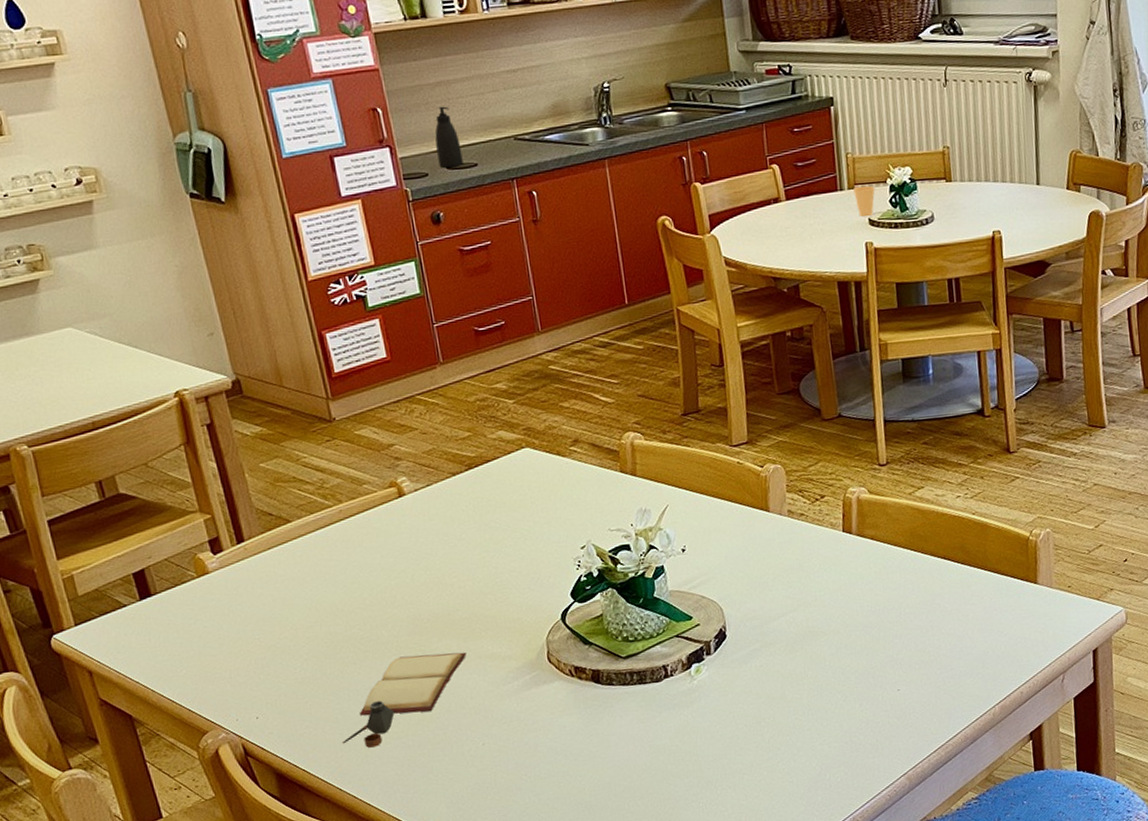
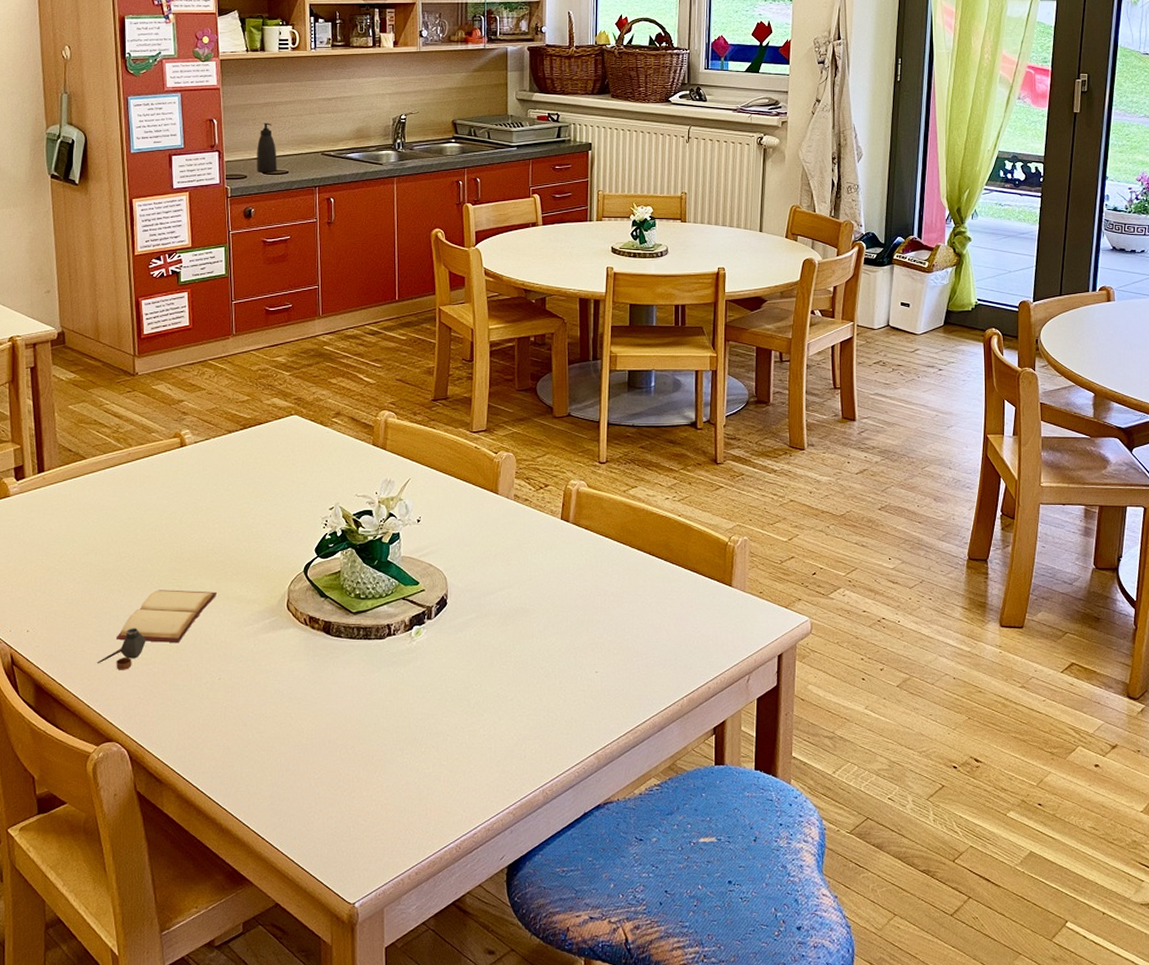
cup: present [853,185,875,217] -> none [601,219,620,246]

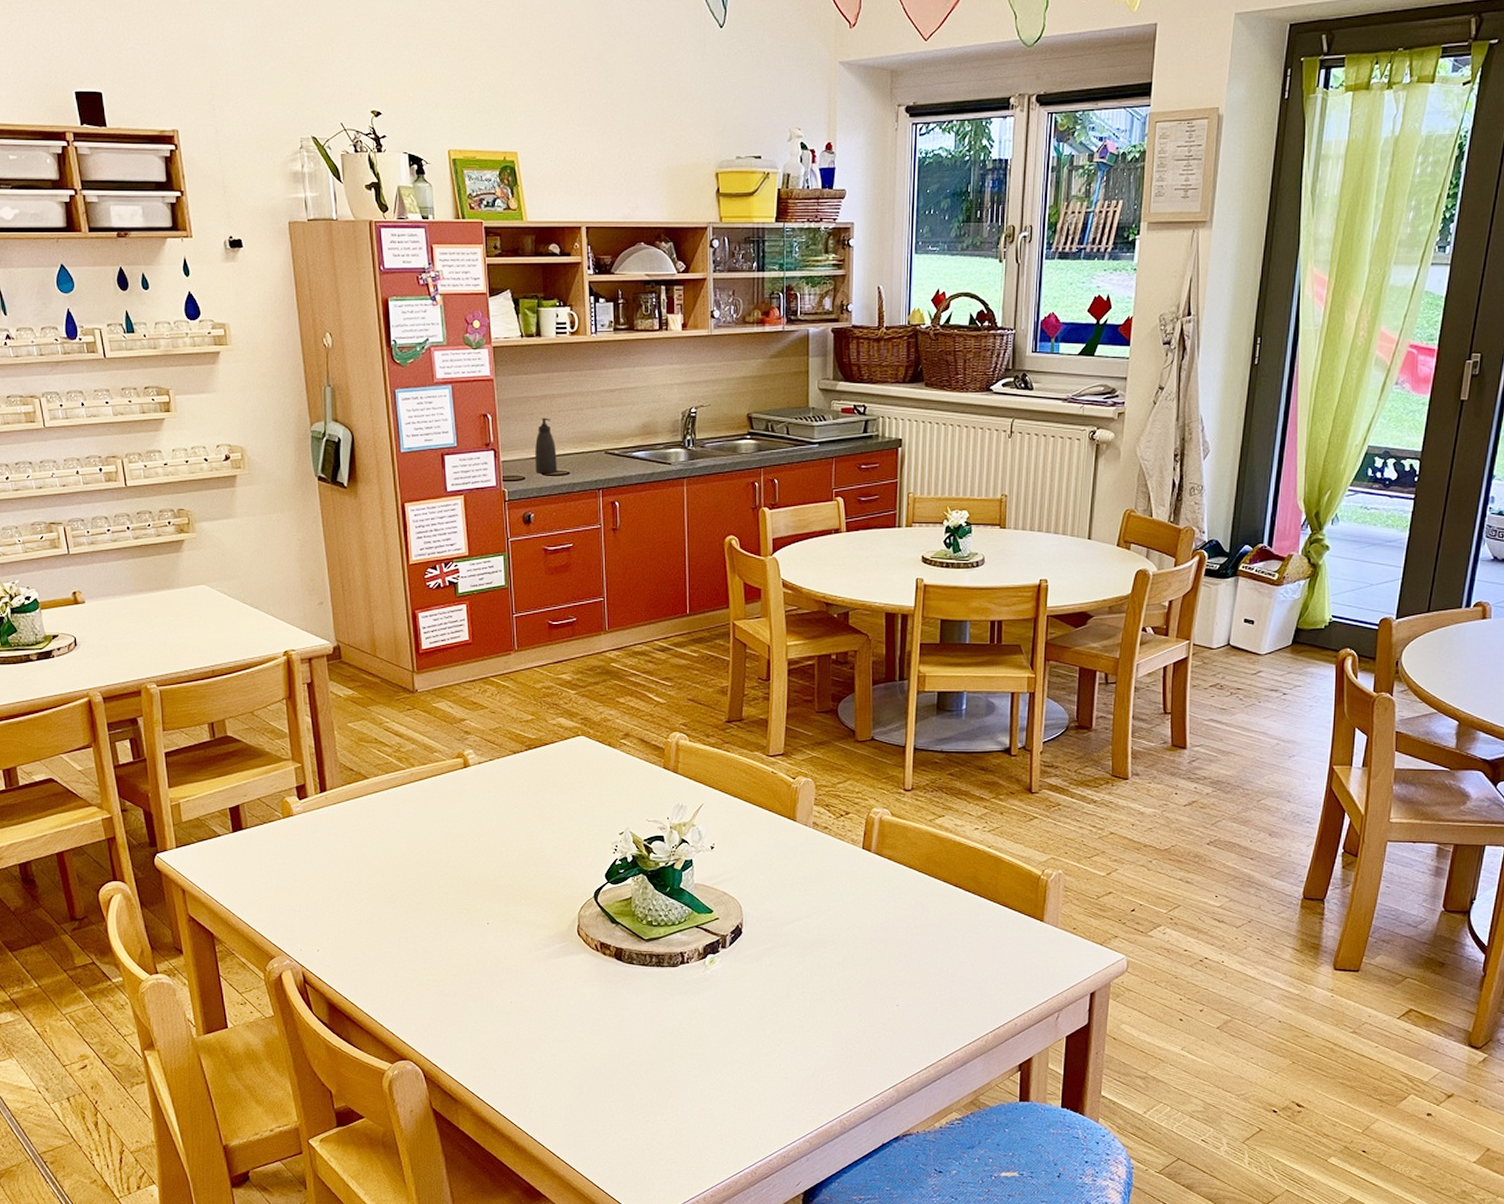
book: present [96,590,218,670] -> none [387,912,507,991]

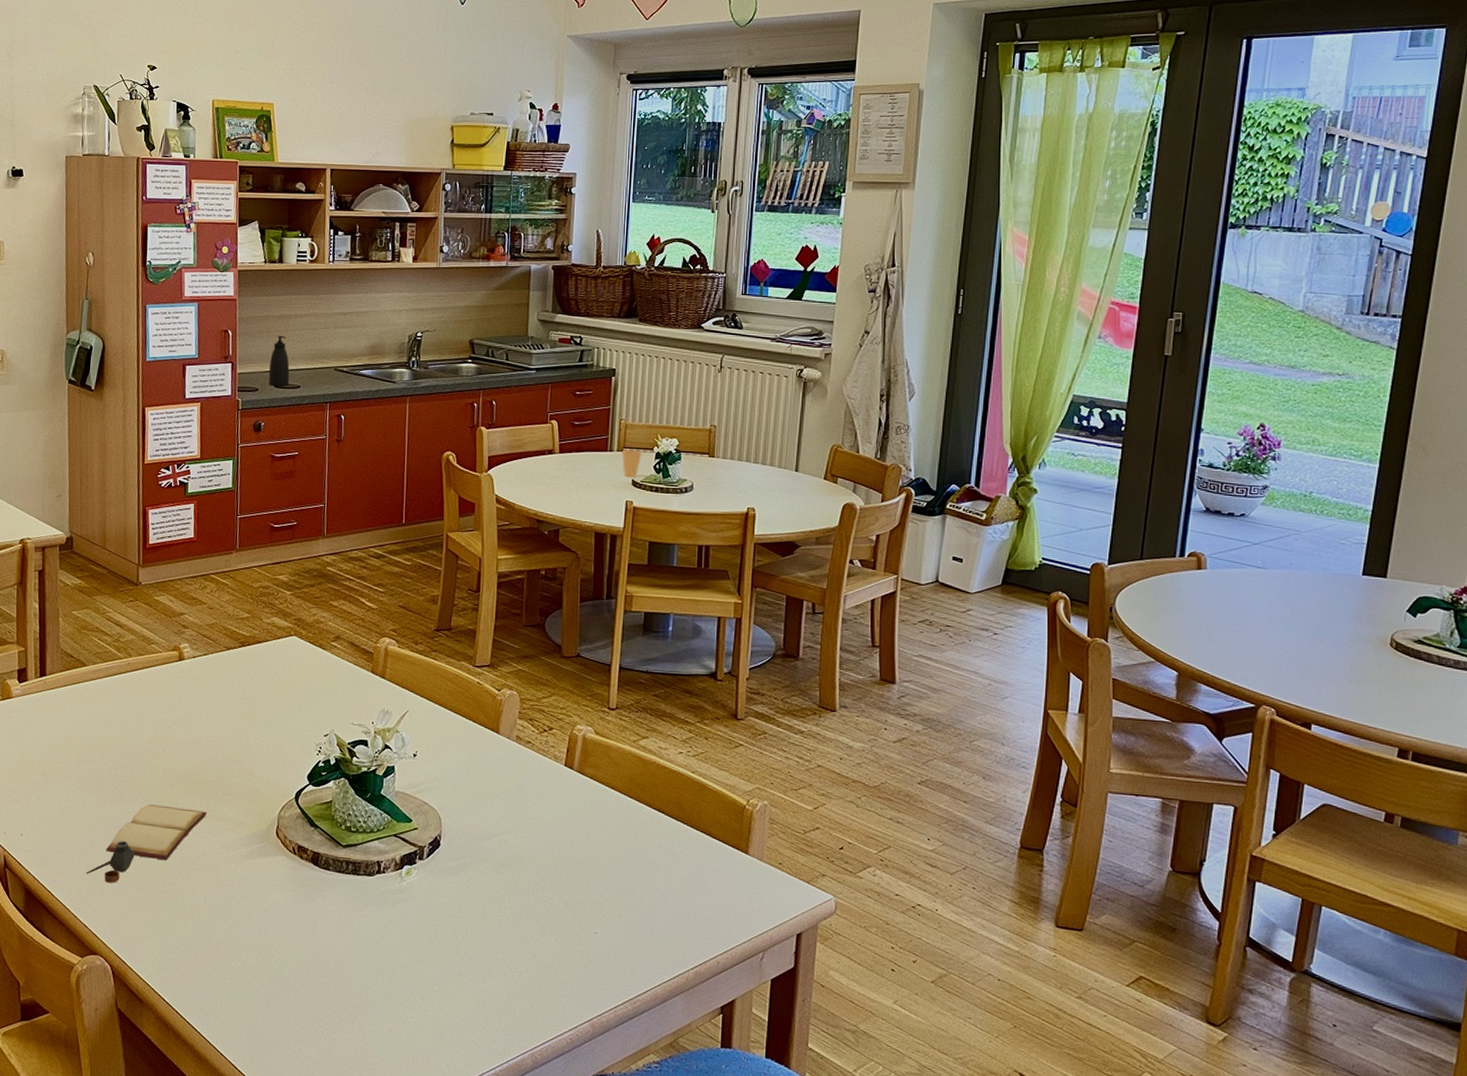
book: none [387,912,507,991] -> present [85,804,208,883]
cup: none [911,525,931,555] -> present [622,450,642,478]

